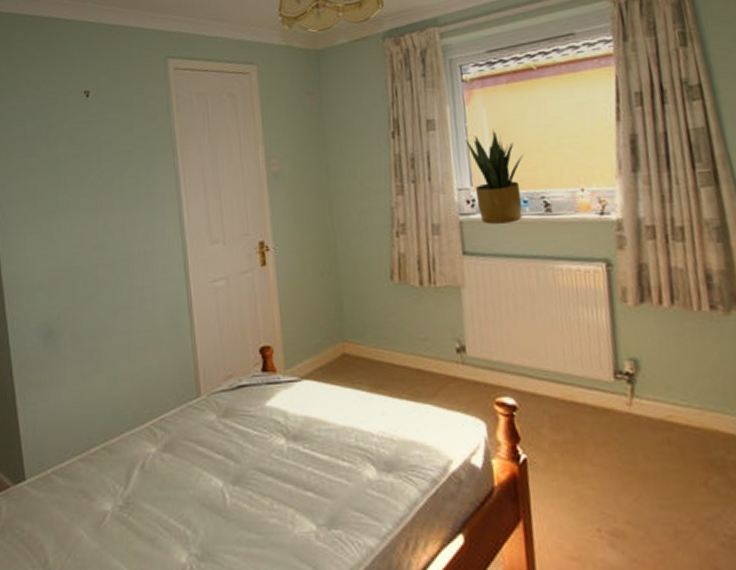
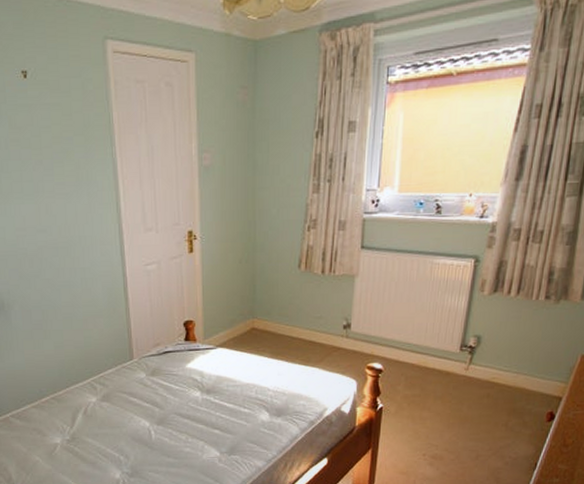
planter: present [465,130,524,224] -> none [380,135,428,223]

